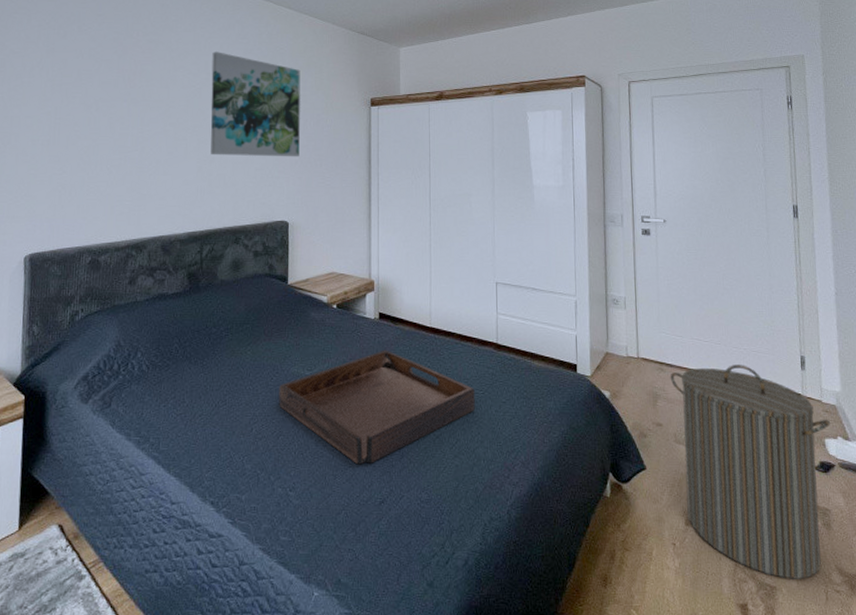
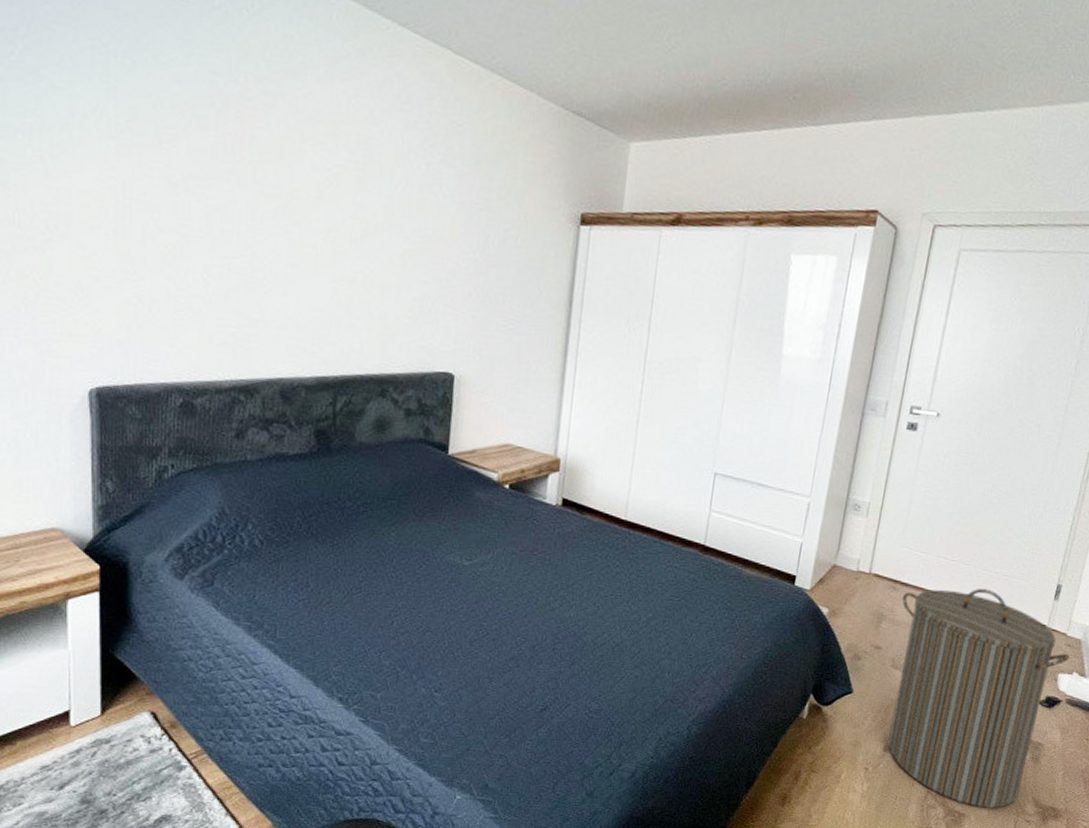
wall art: present [211,52,301,157] -> none [351,119,485,288]
serving tray: present [279,349,475,465] -> none [427,542,670,669]

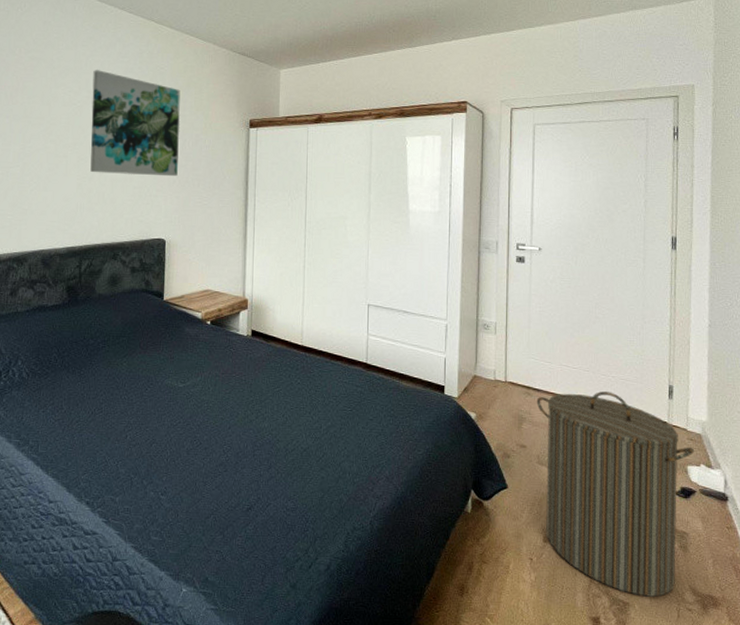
wall art: none [351,119,485,288] -> present [90,70,180,177]

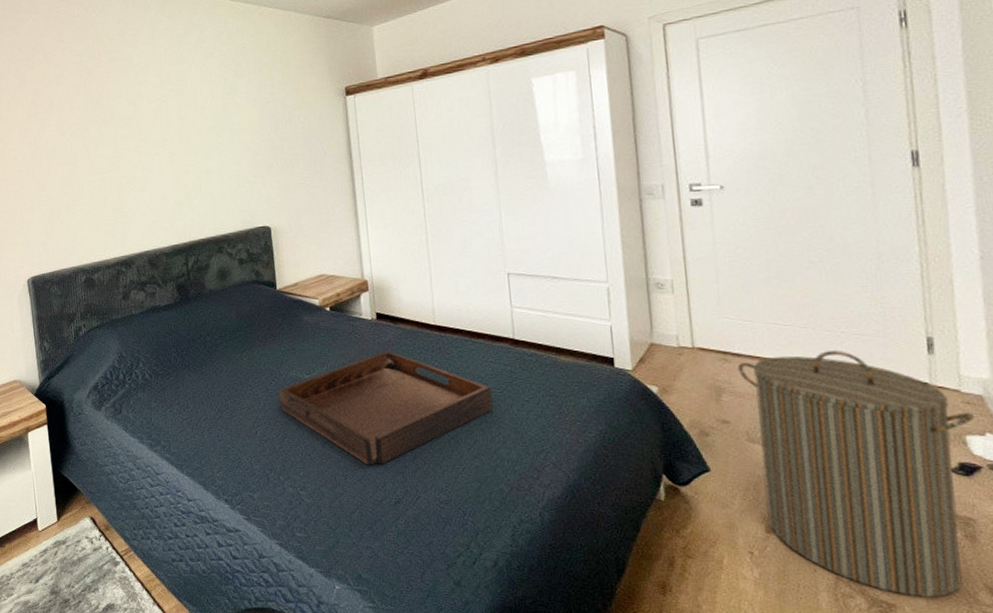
wall art: present [90,70,180,177] -> none [173,60,274,167]
serving tray: none [152,365,343,473] -> present [279,350,493,466]

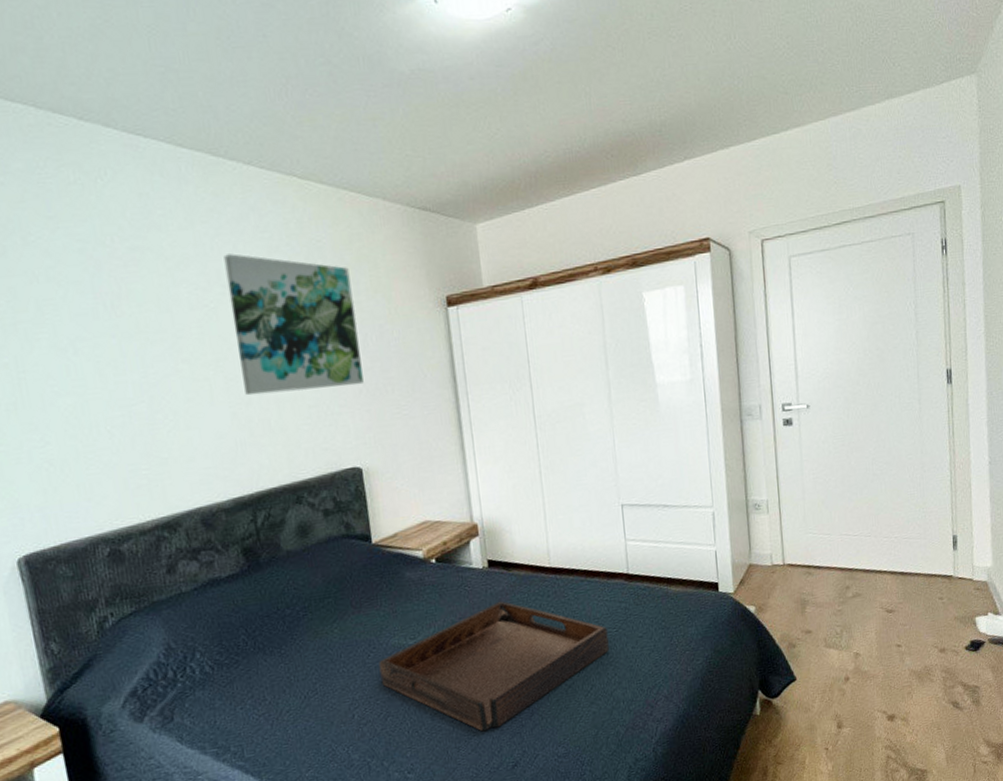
wall art: none [173,60,274,167] -> present [224,253,364,396]
laundry hamper: present [737,350,976,597] -> none [818,554,982,761]

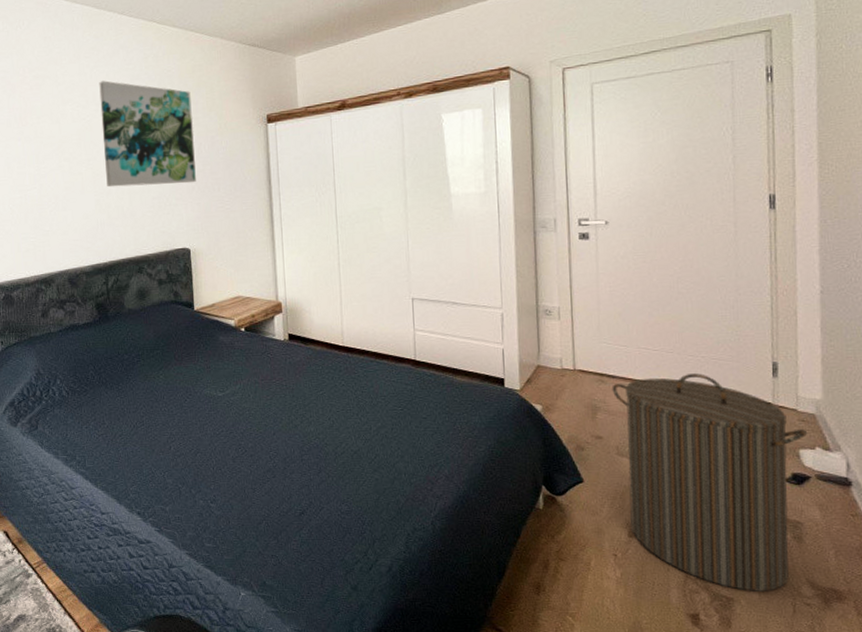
serving tray: present [378,600,609,732] -> none [193,370,394,479]
laundry hamper: none [818,554,982,761] -> present [612,373,808,591]

